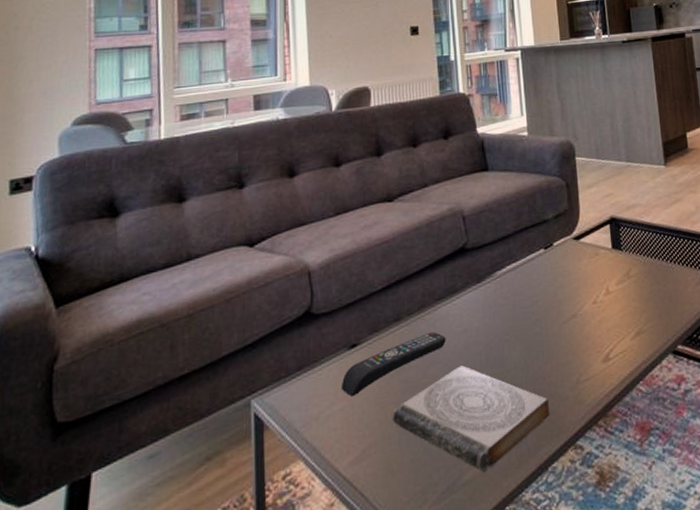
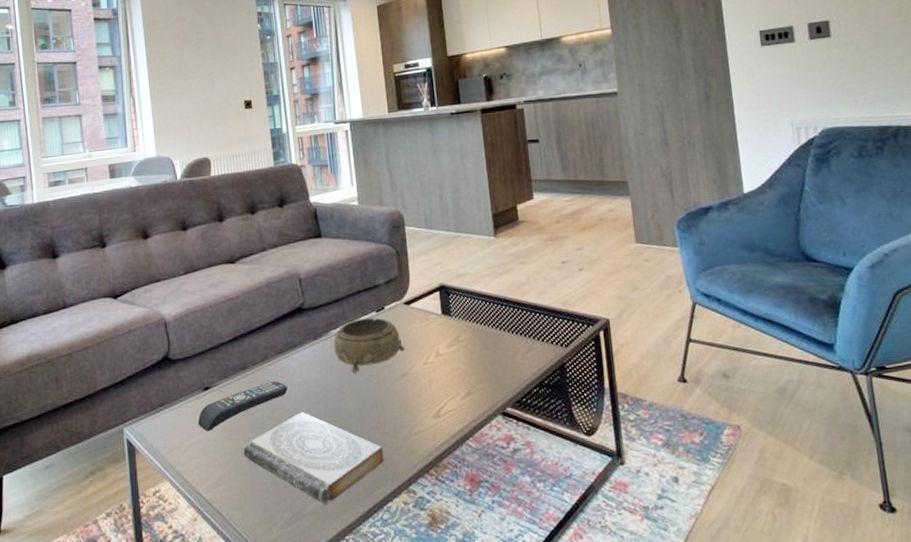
decorative bowl: none [498,255,575,318] -> present [334,317,406,373]

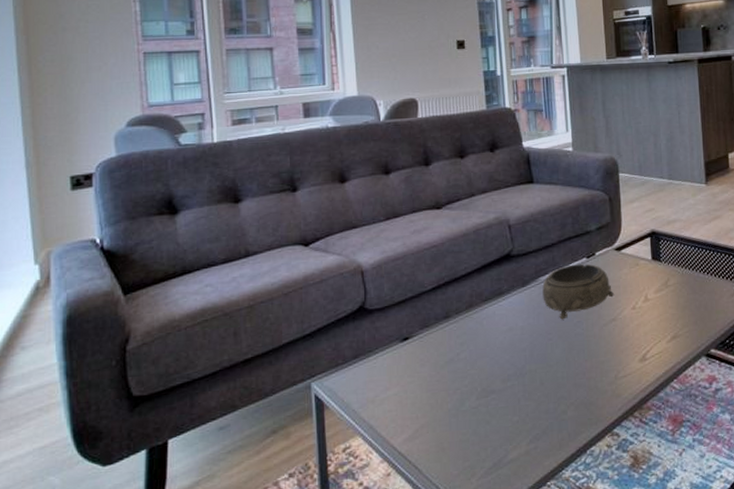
remote control: present [197,380,288,432] -> none [394,329,493,384]
book: present [242,412,384,506] -> none [442,360,589,453]

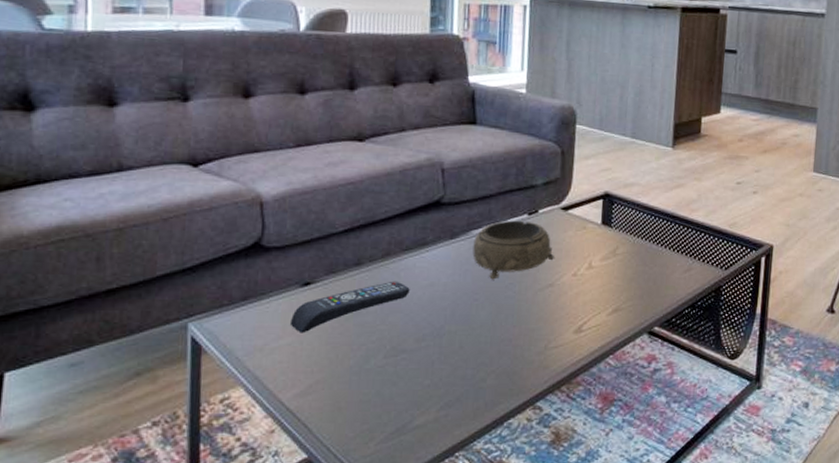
remote control: none [394,329,493,384] -> present [289,281,410,333]

